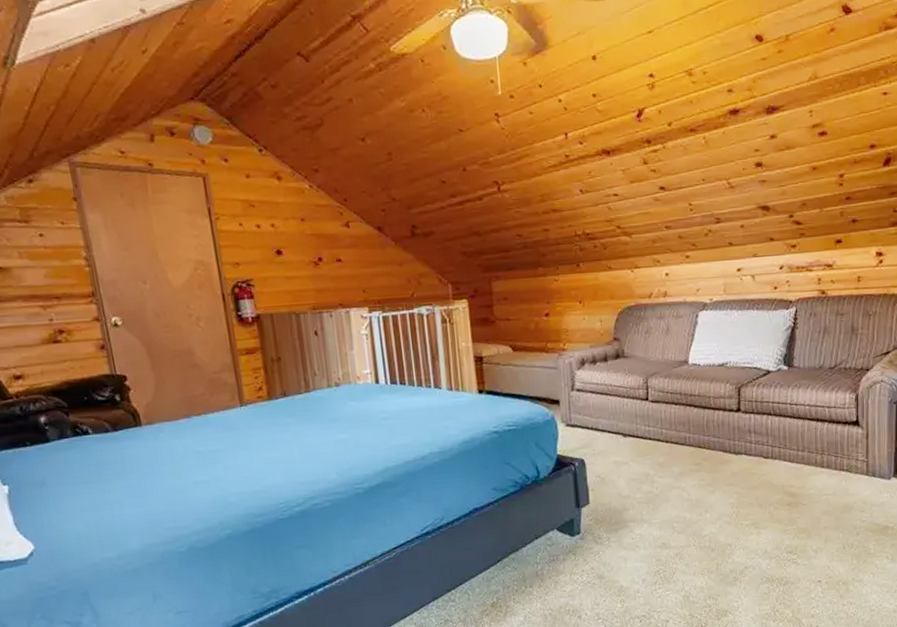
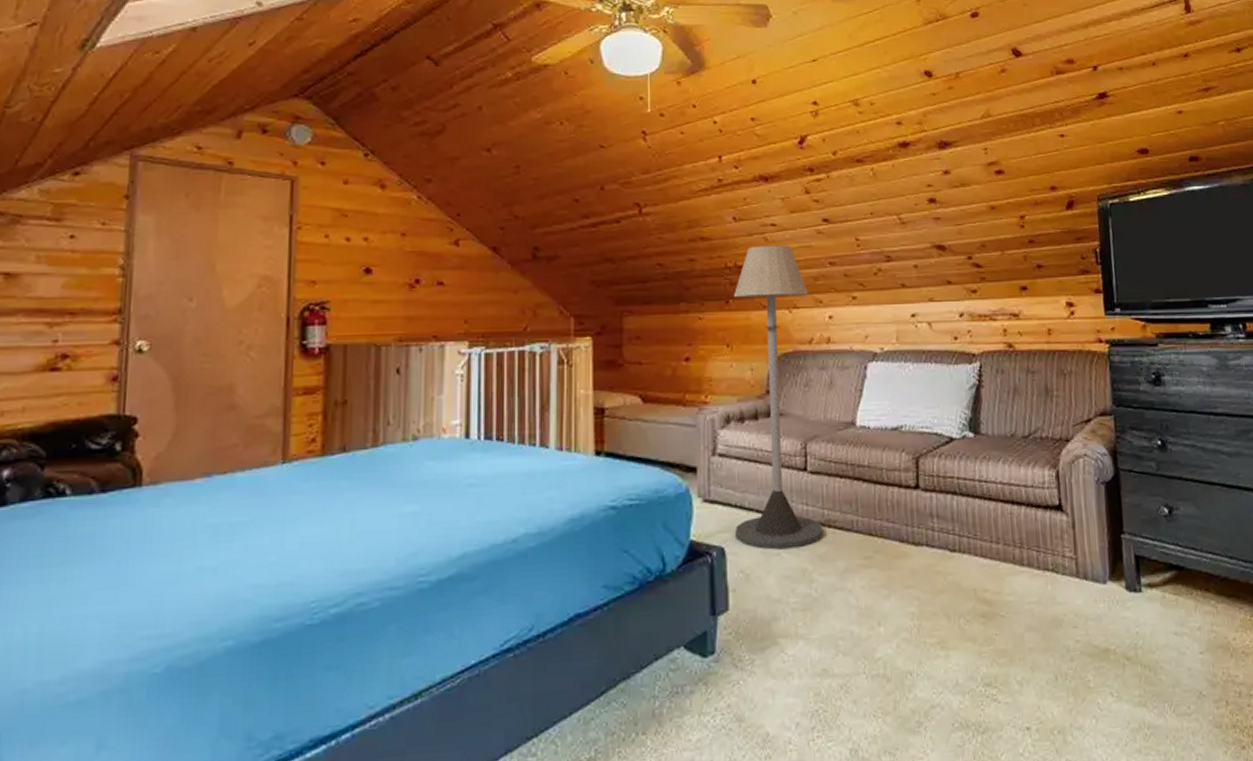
floor lamp: none [583,213,662,460] -> present [733,245,824,550]

